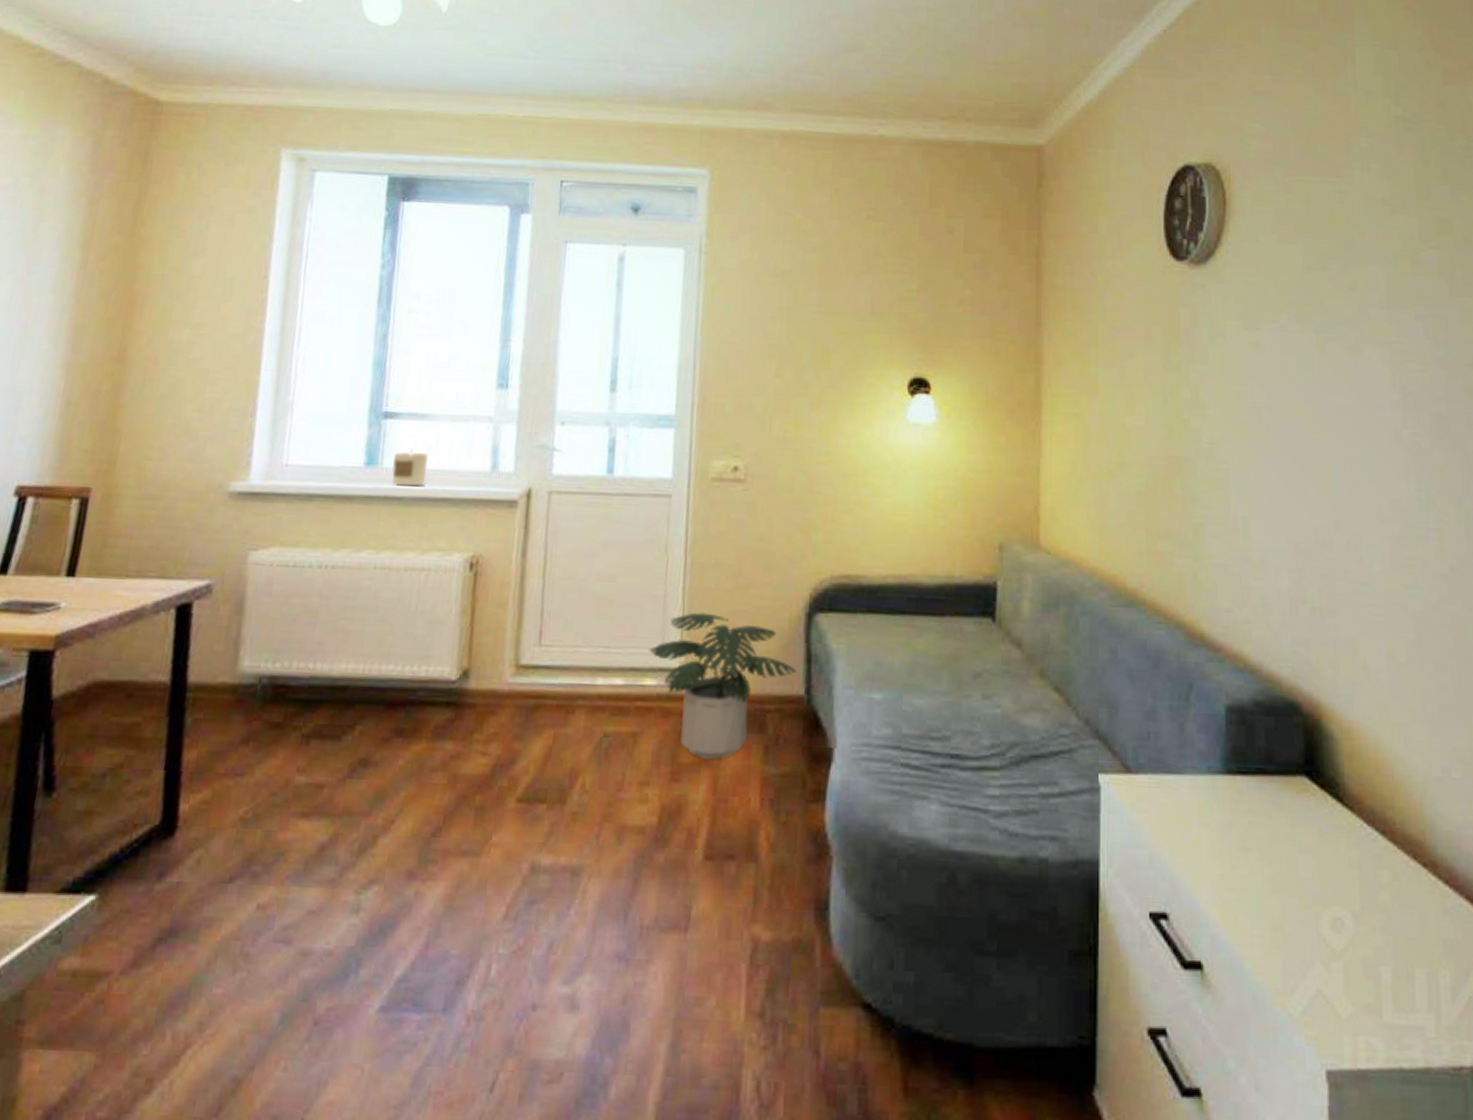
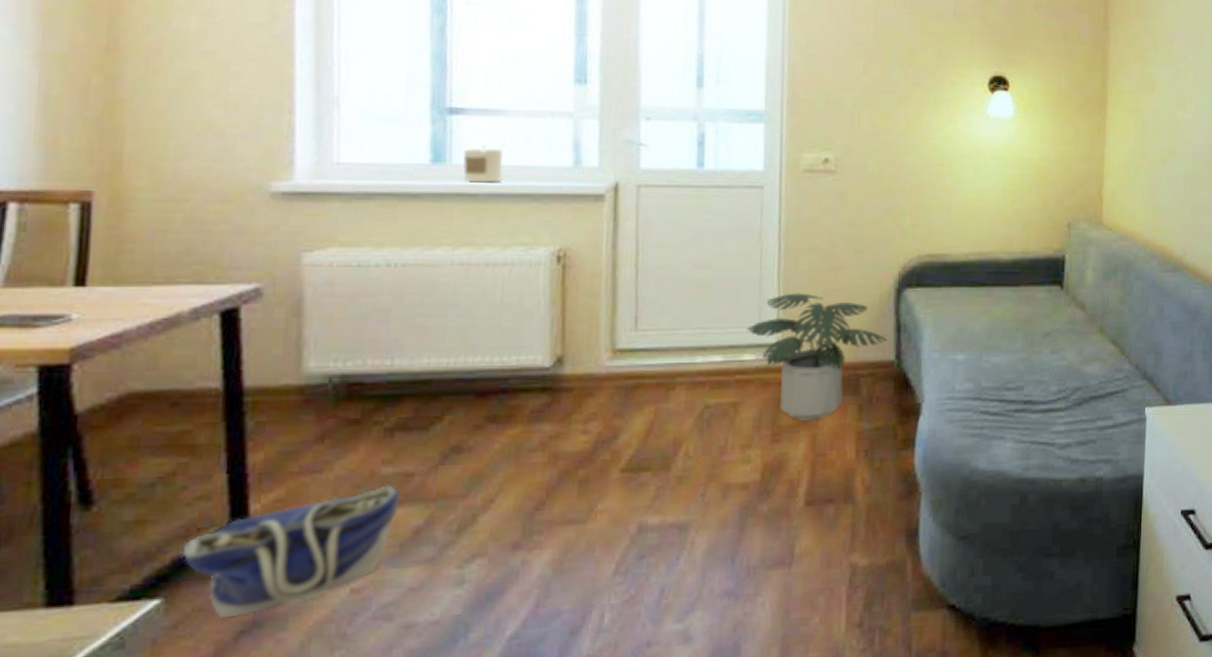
tote bag: none [118,795,311,923] -> present [182,485,401,619]

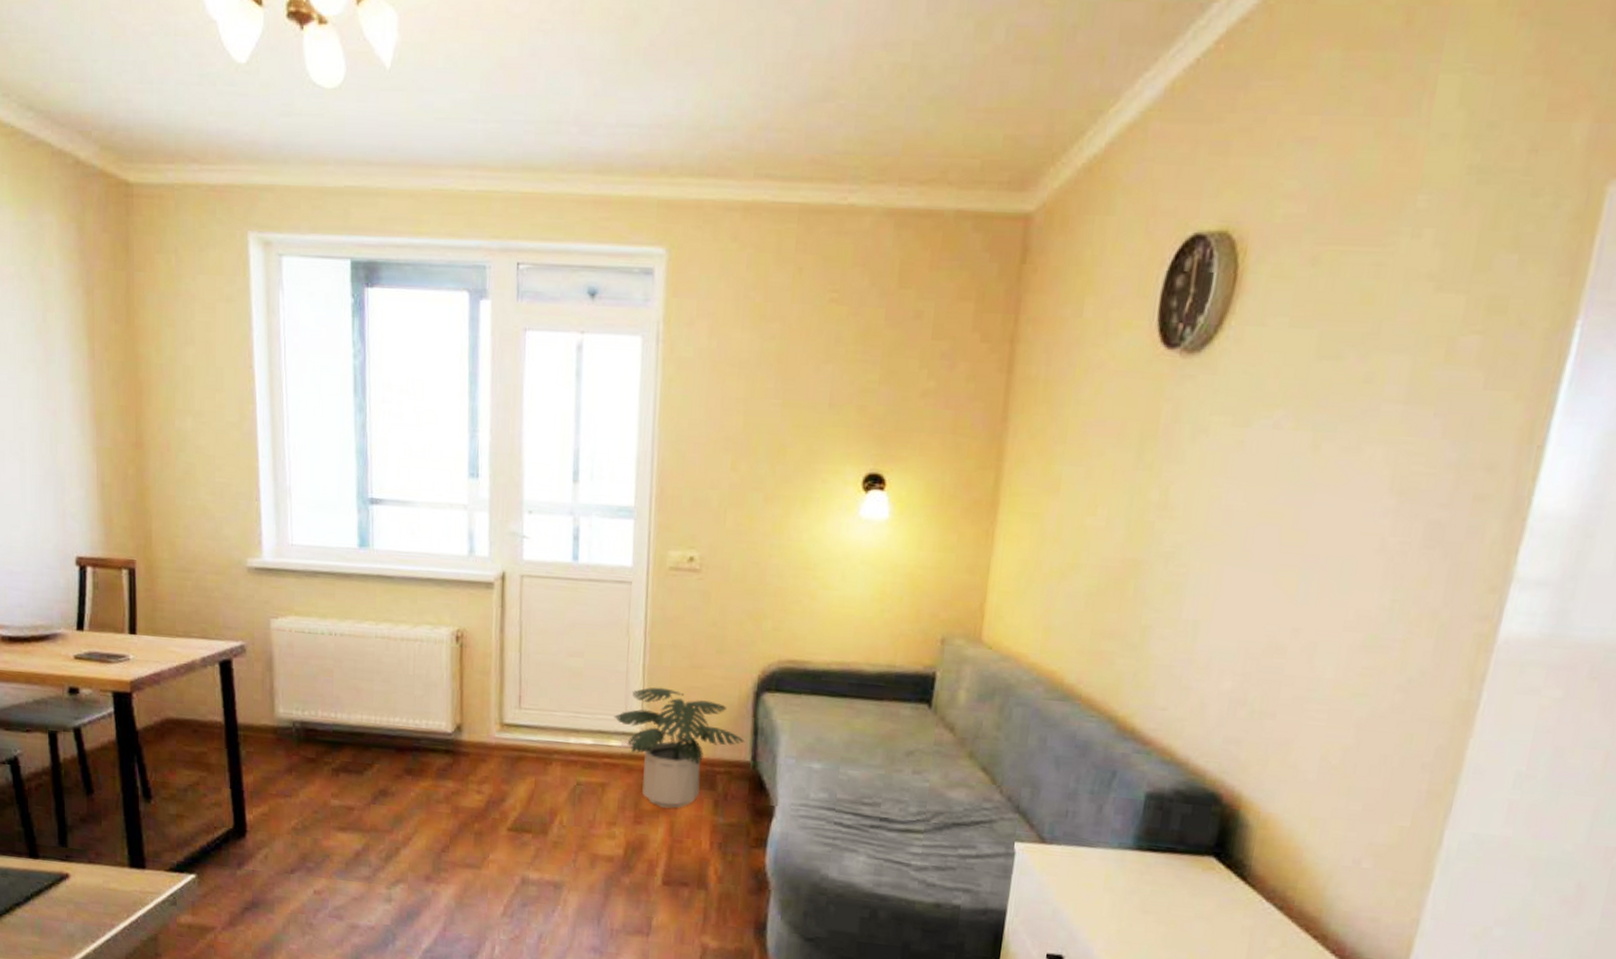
tote bag: present [182,485,401,619] -> none [206,814,345,897]
candle: present [463,143,504,184] -> none [382,531,413,568]

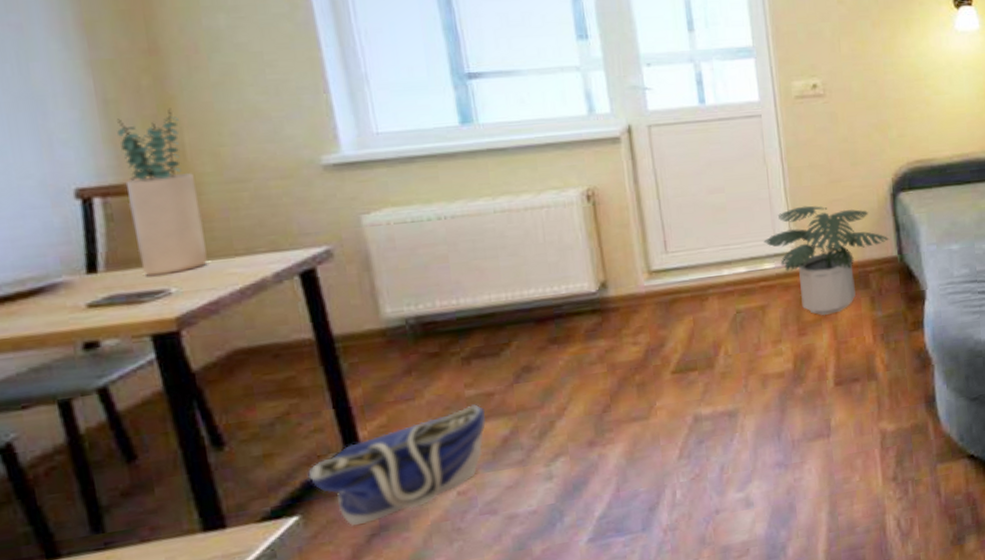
vase: none [108,497,158,643] -> present [117,108,208,276]
tote bag: none [206,814,345,897] -> present [308,404,486,527]

